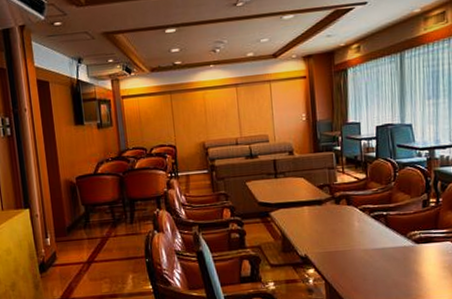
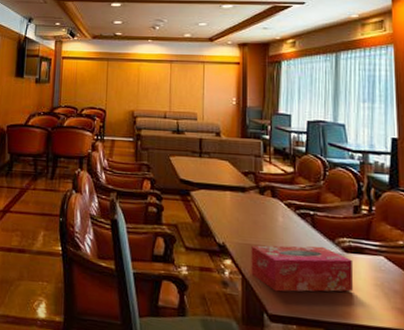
tissue box: none [331,242,424,289] -> present [251,245,353,292]

